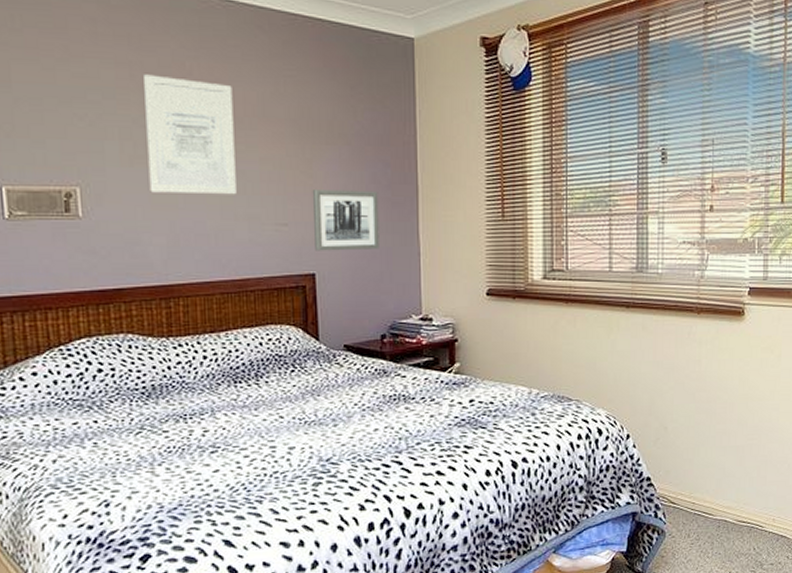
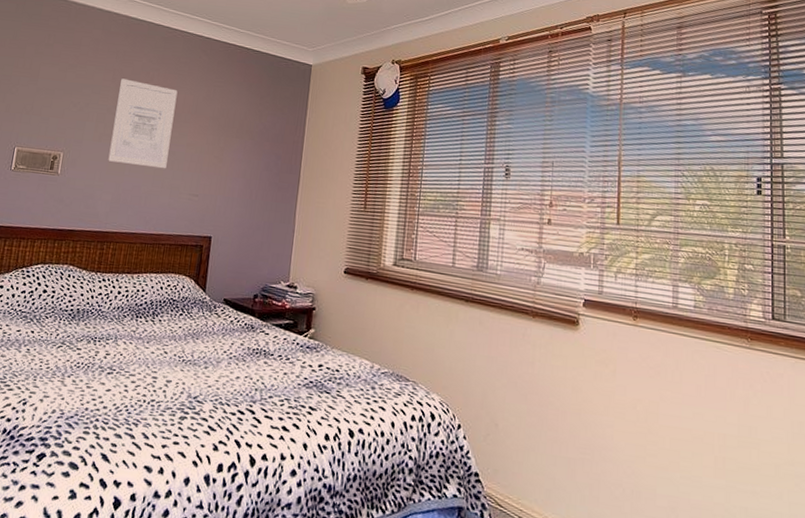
wall art: present [312,190,380,251] -> none [215,171,269,224]

